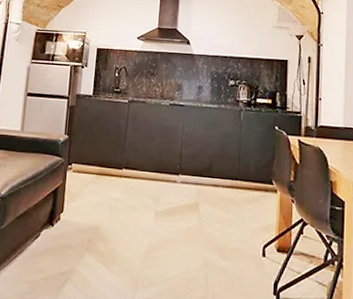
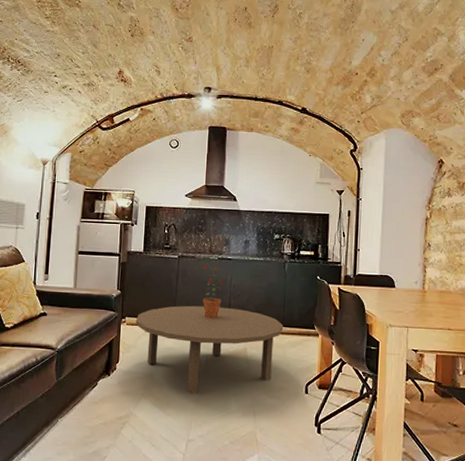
coffee table: none [82,153,239,252] -> present [135,305,284,395]
potted plant: none [153,110,176,169] -> present [203,264,224,318]

